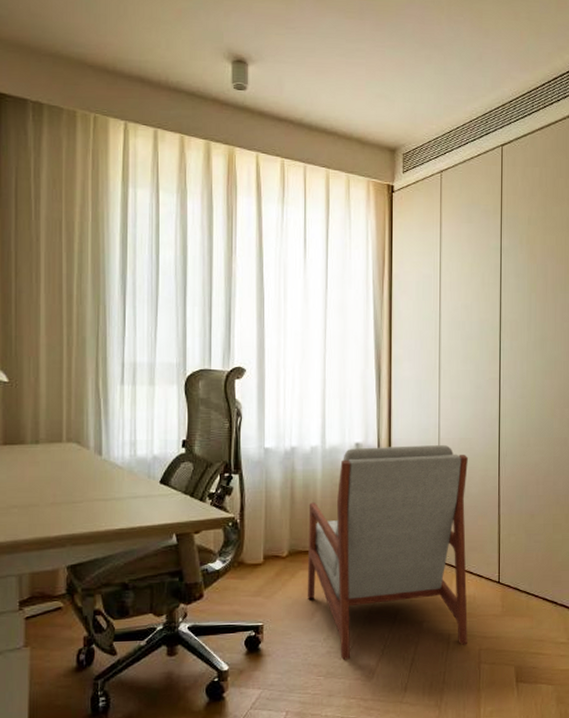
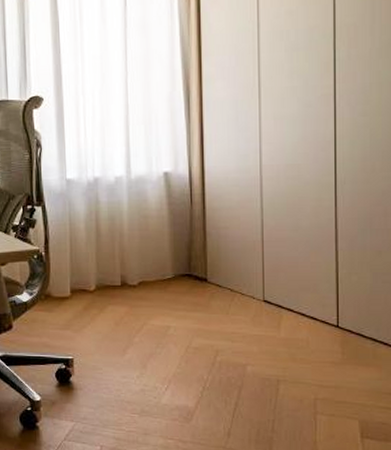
armchair: present [307,445,468,660] -> none [115,173,300,399]

